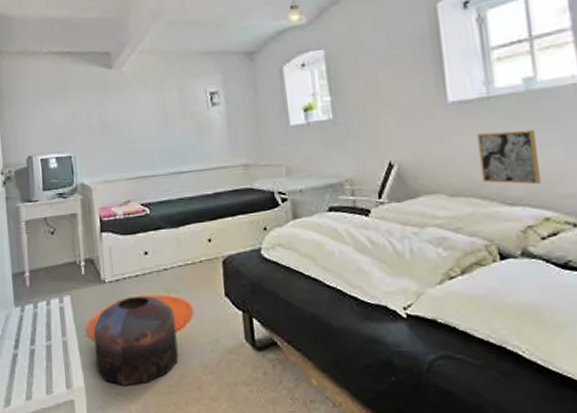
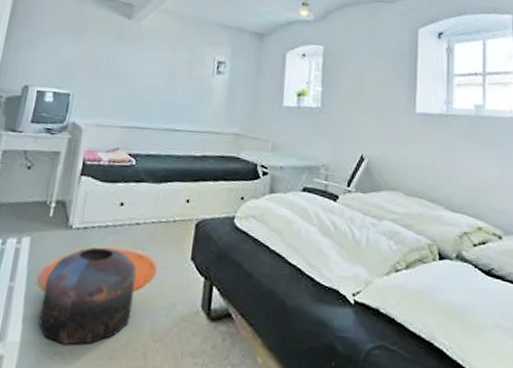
wall art: present [477,129,542,185] -> none [433,144,479,197]

